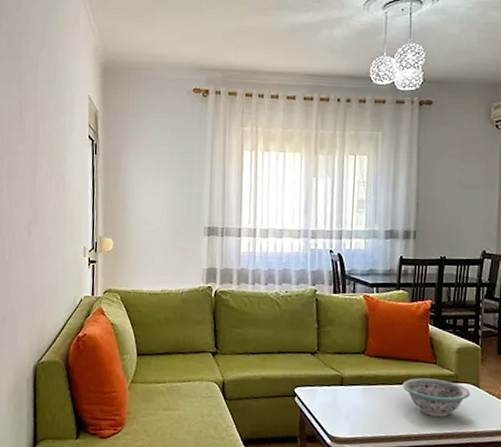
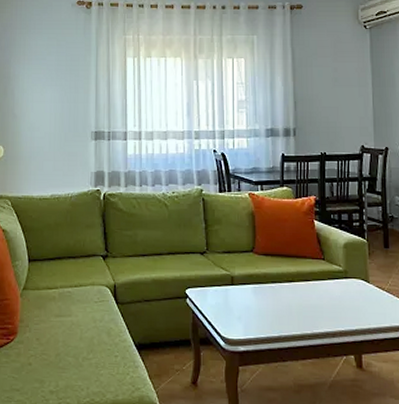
decorative bowl: present [403,378,470,417] -> none [293,275,361,314]

